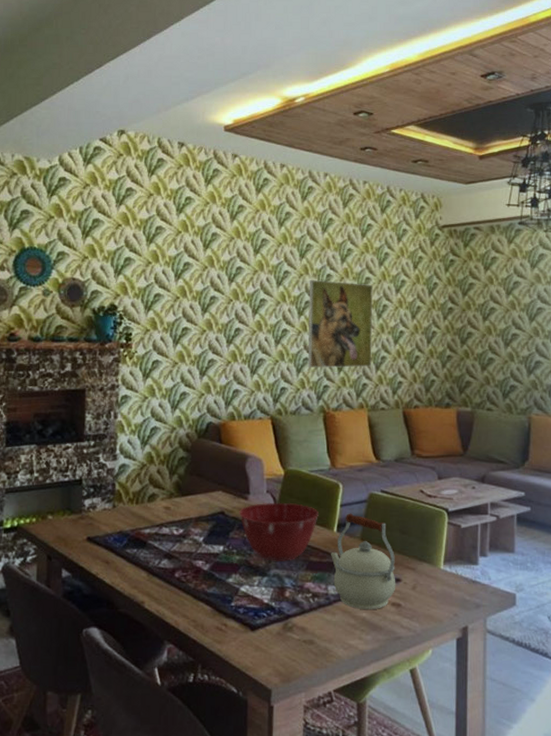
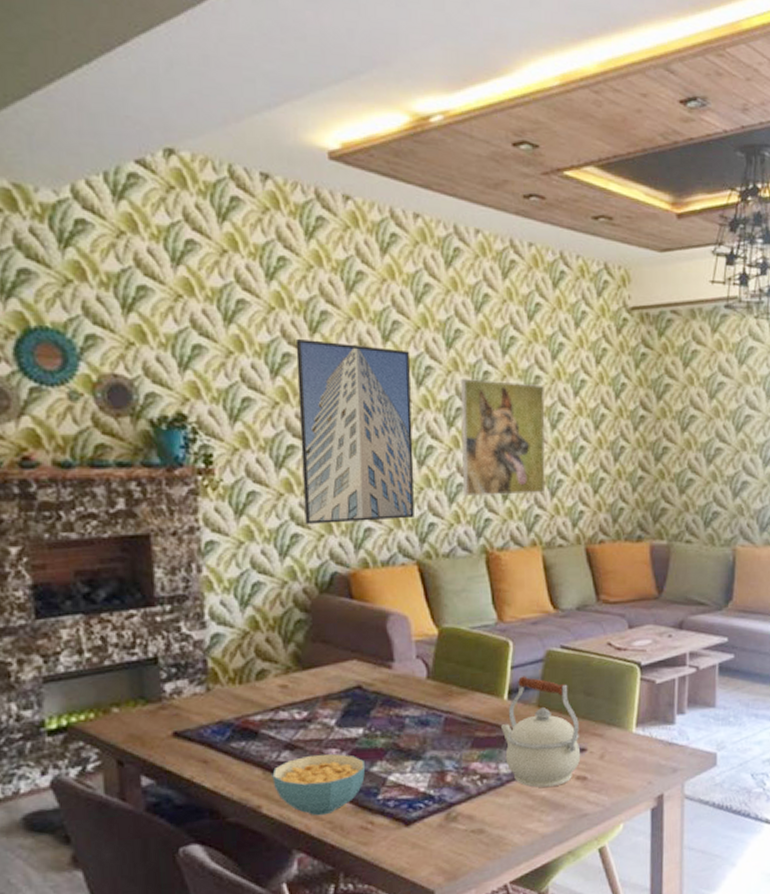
cereal bowl: none [154,564,224,615] -> present [272,753,366,816]
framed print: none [191,252,274,386] -> present [295,338,414,524]
mixing bowl: present [239,502,318,561] -> none [381,669,484,741]

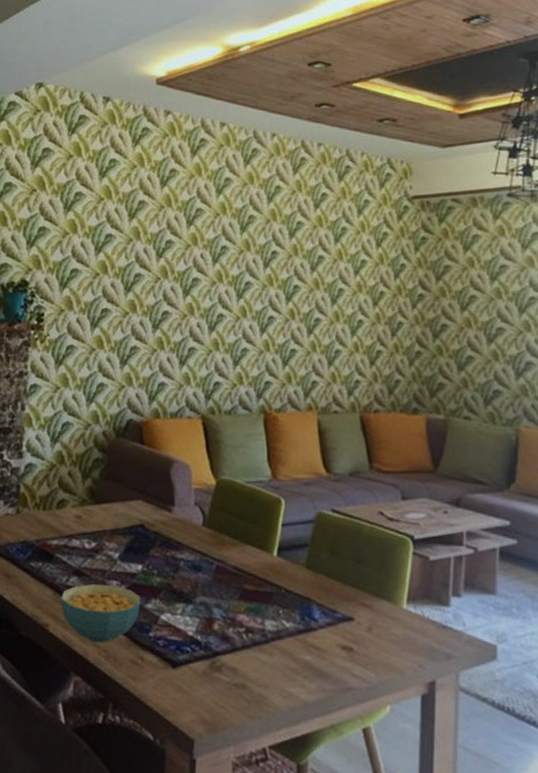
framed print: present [295,338,414,524] -> none [110,222,209,377]
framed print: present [460,379,546,497] -> none [246,258,328,362]
kettle: present [501,676,581,788] -> none [269,534,348,653]

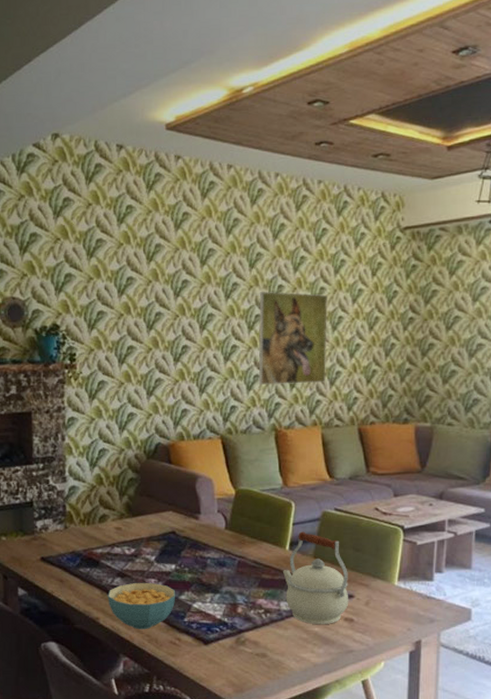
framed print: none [246,258,328,362] -> present [258,292,329,385]
kettle: none [269,534,348,653] -> present [283,531,349,624]

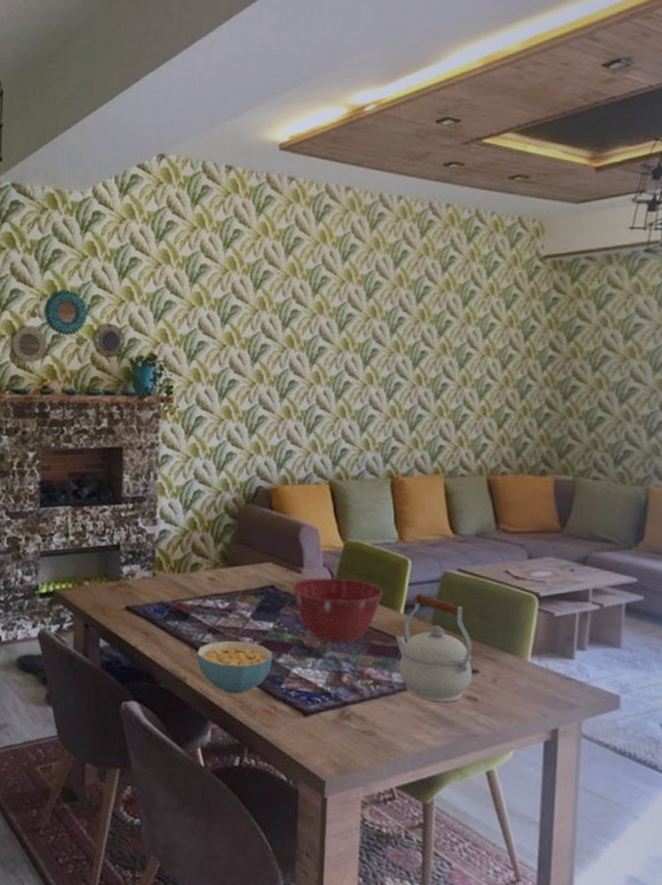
mixing bowl: none [190,521,270,579] -> present [291,577,383,643]
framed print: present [258,292,329,385] -> none [373,324,455,427]

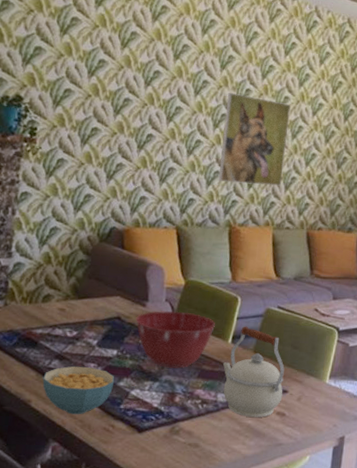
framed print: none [373,324,455,427] -> present [218,93,291,186]

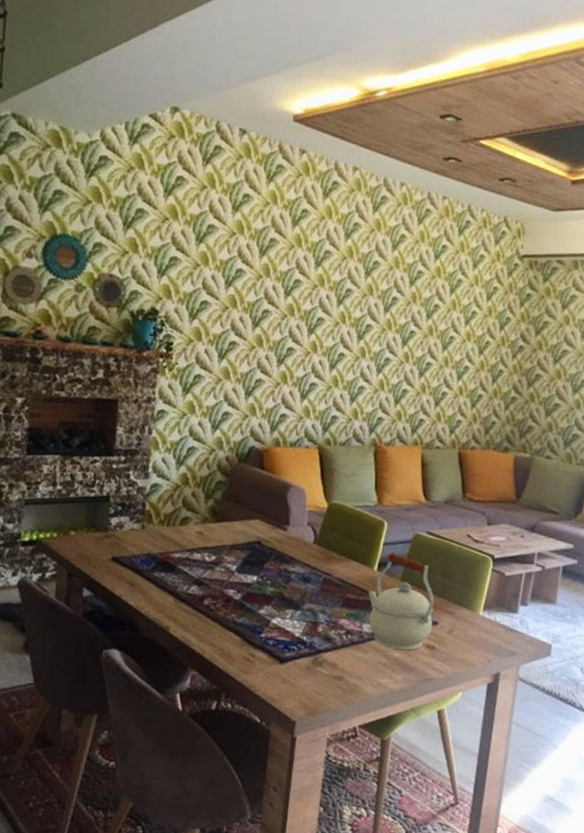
cereal bowl: present [42,366,115,415] -> none [181,592,255,643]
mixing bowl: present [136,310,215,368] -> none [276,535,360,597]
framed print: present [218,93,291,186] -> none [362,302,442,402]

